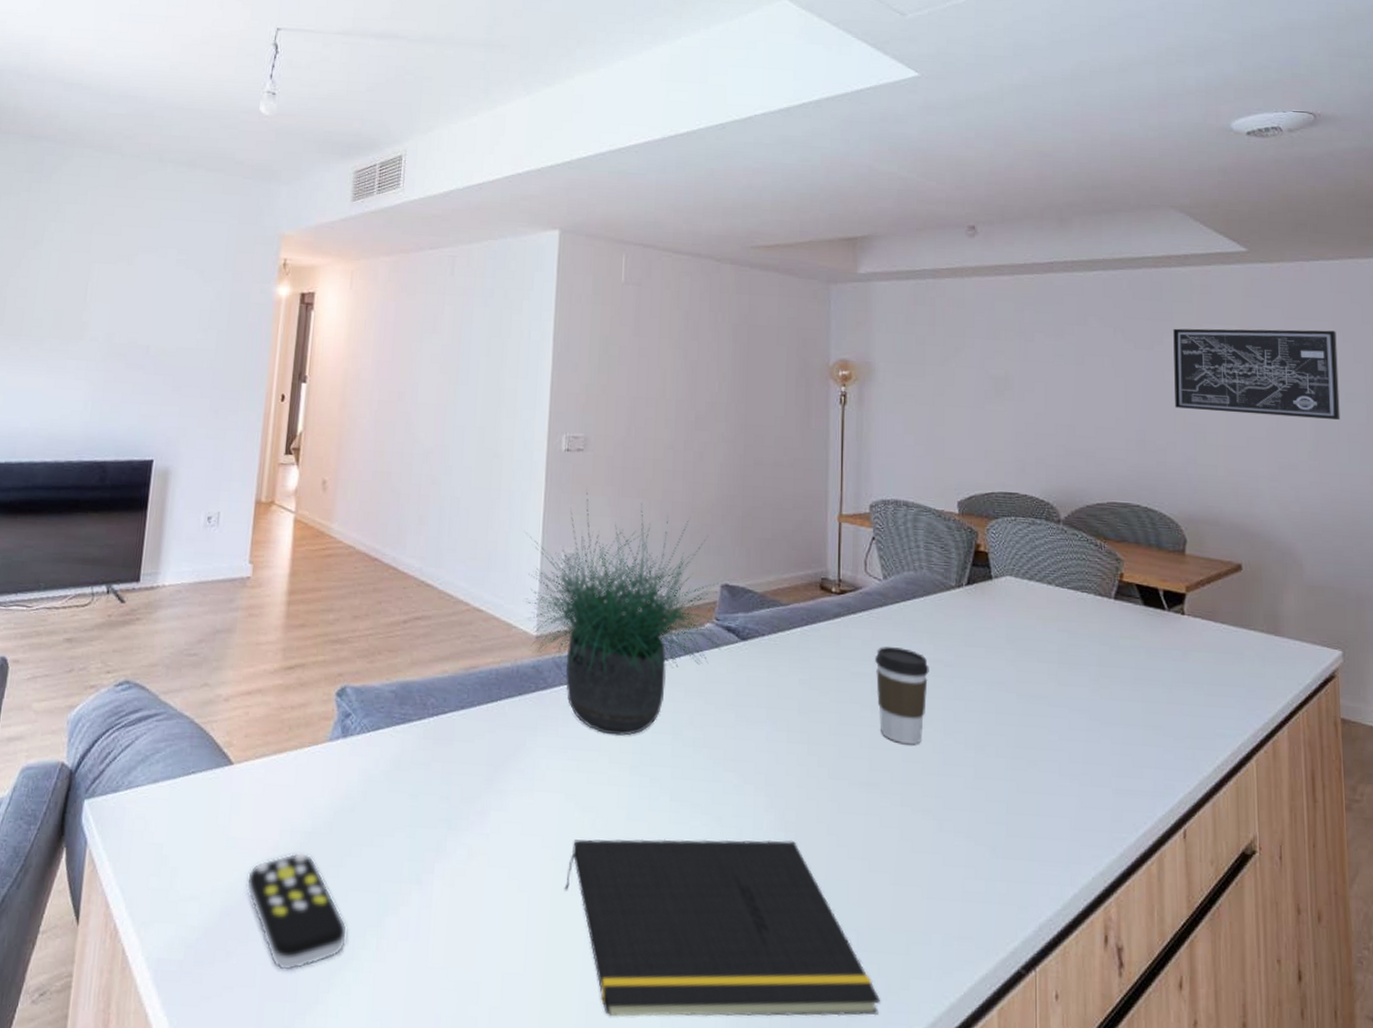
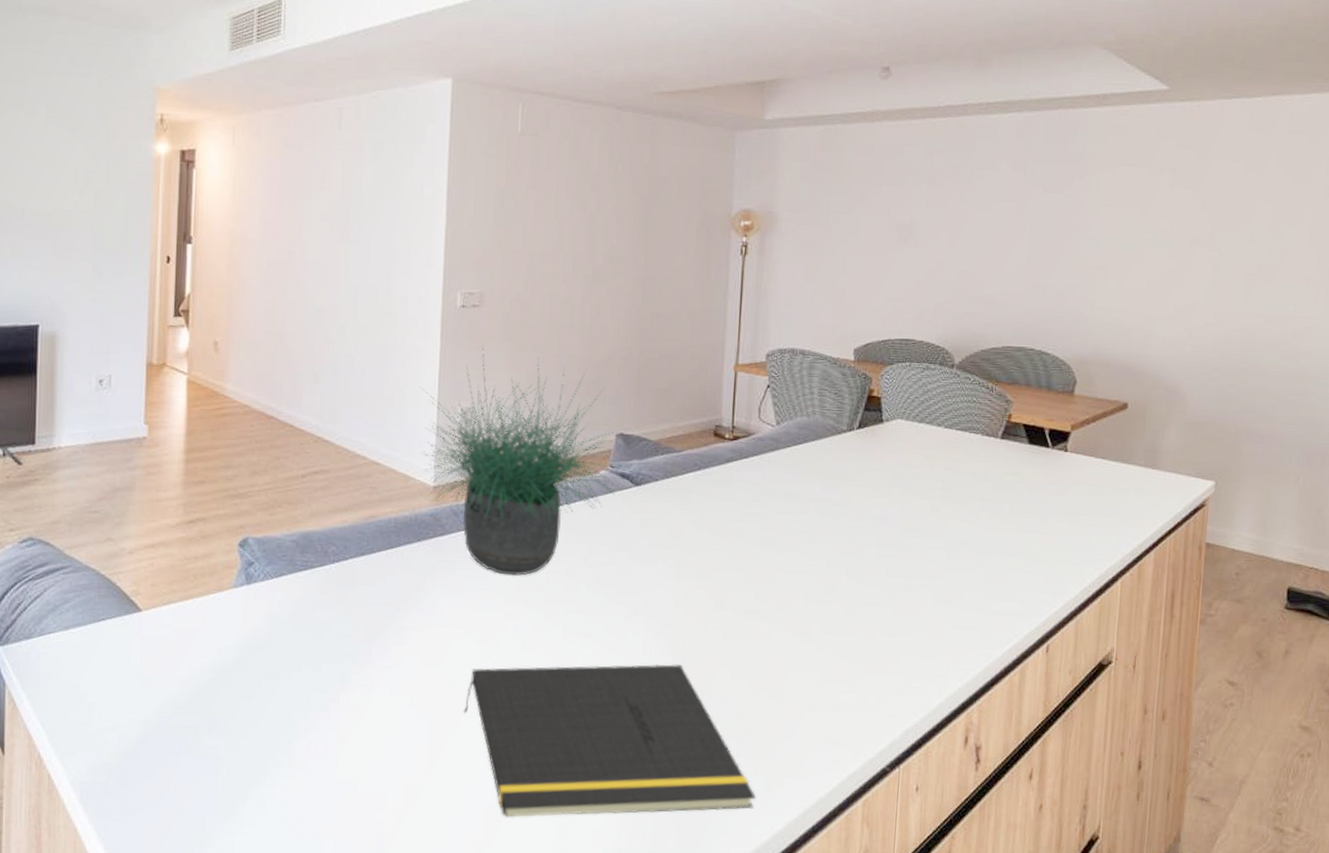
remote control: present [246,852,348,971] -> none [161,687,260,788]
coffee cup: present [875,646,929,745] -> none [765,488,817,577]
wall art: present [1173,328,1340,420] -> none [1079,170,1249,261]

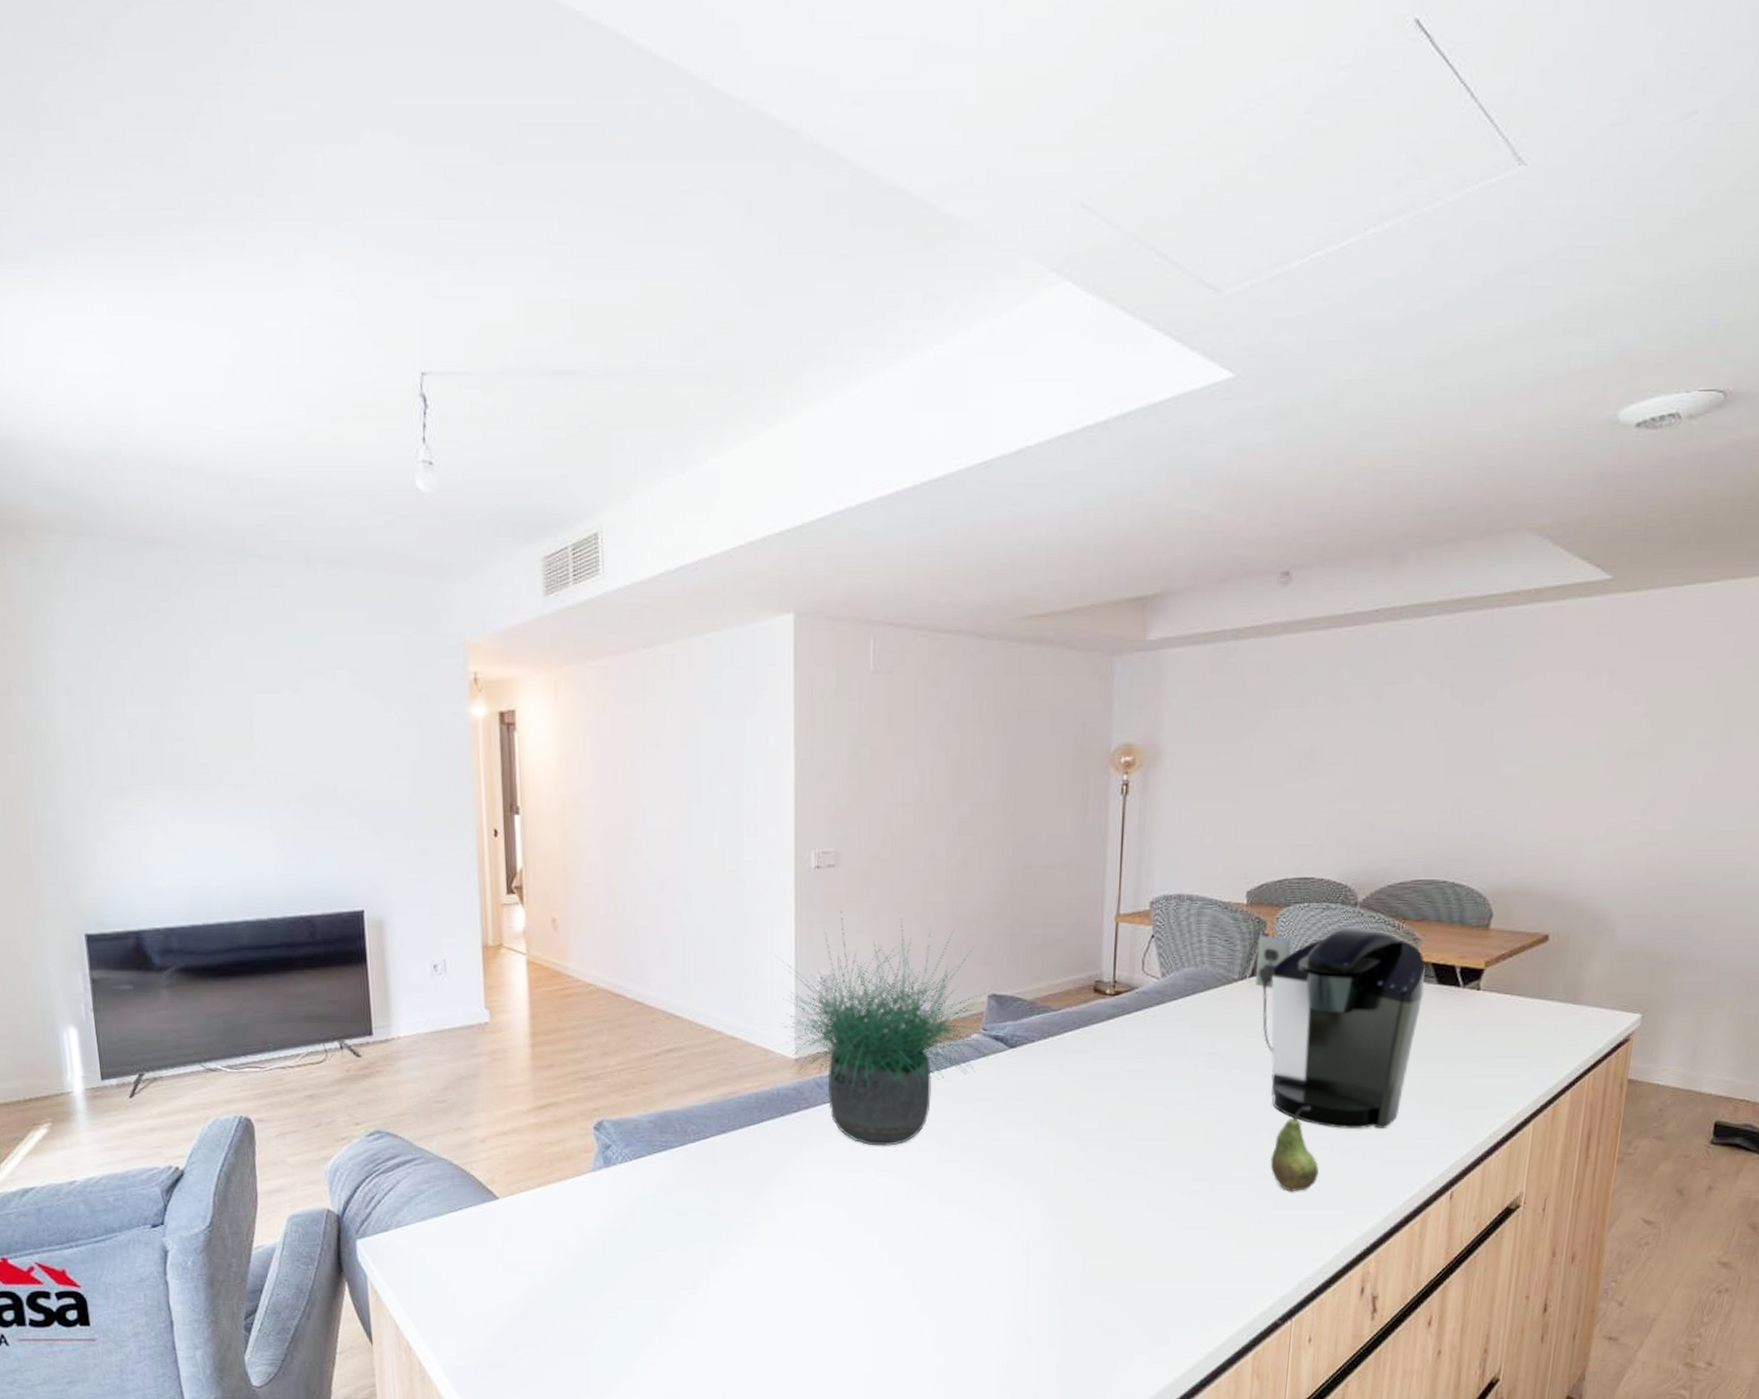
notepad: present [463,663,755,818] -> none [837,1227,1141,1384]
coffee maker: none [861,386,1018,580] -> present [1254,926,1426,1129]
fruit: none [877,555,924,638] -> present [1270,1106,1320,1191]

